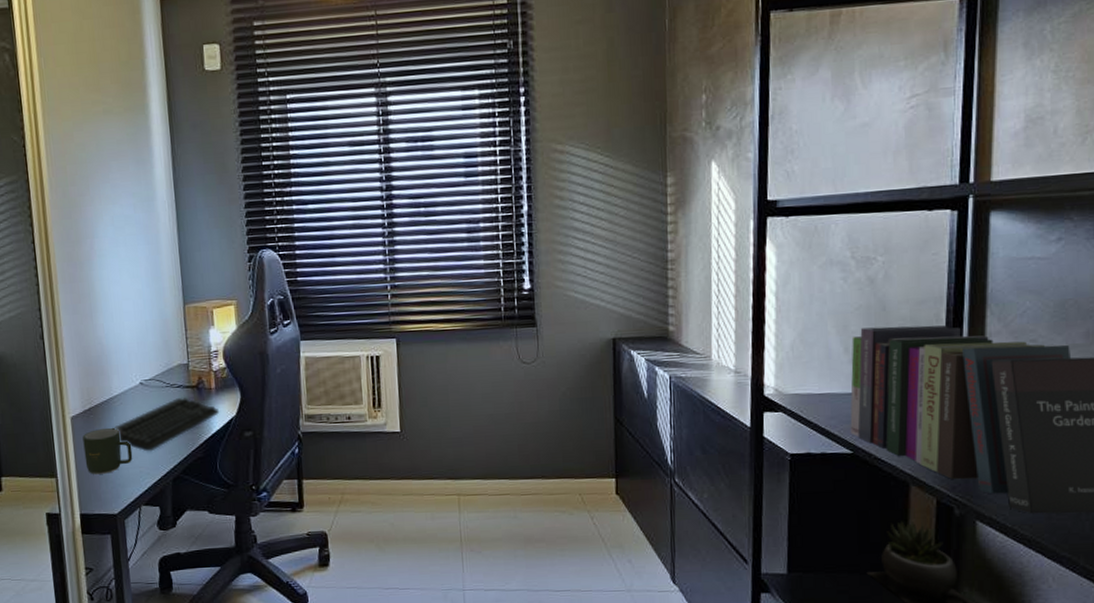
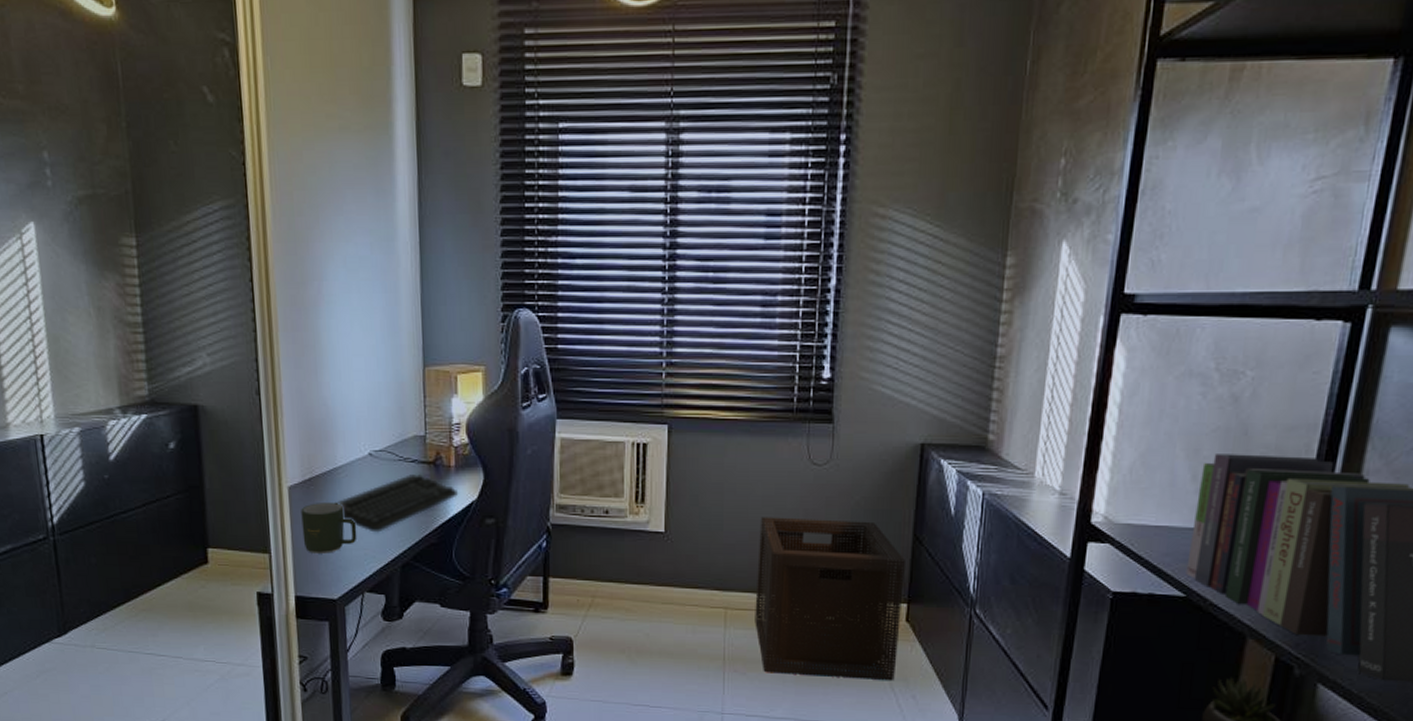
storage basket: none [481,408,612,550] -> present [755,517,907,681]

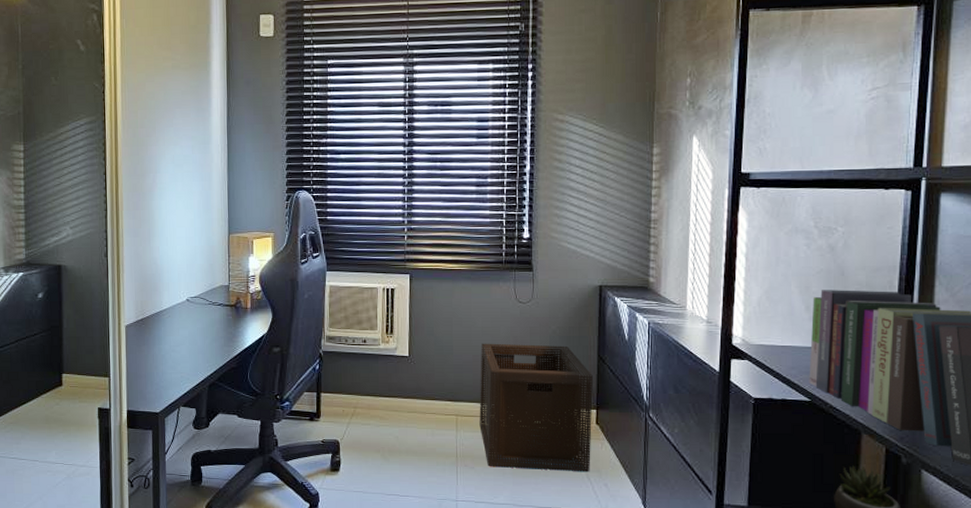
mug: present [301,501,357,554] -> none [134,336,176,377]
computer keyboard: present [335,473,459,533] -> none [160,314,253,360]

